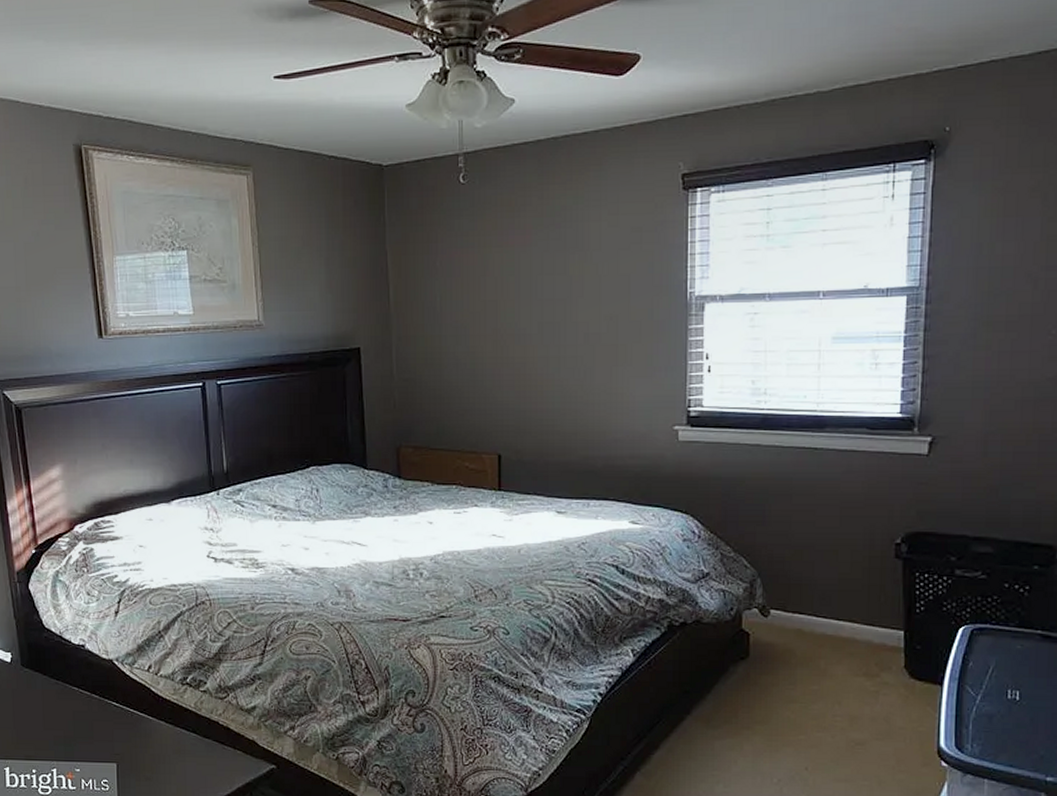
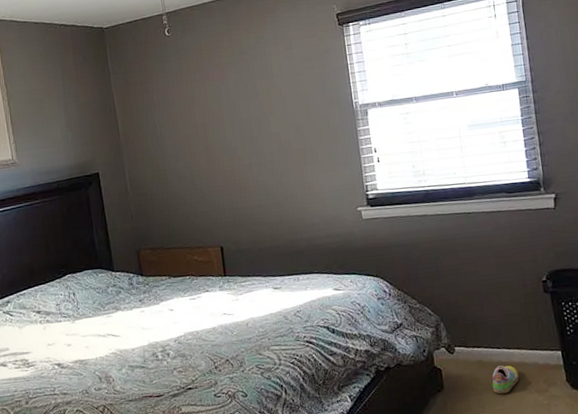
shoe: none [809,639,845,672] -> present [492,365,519,394]

